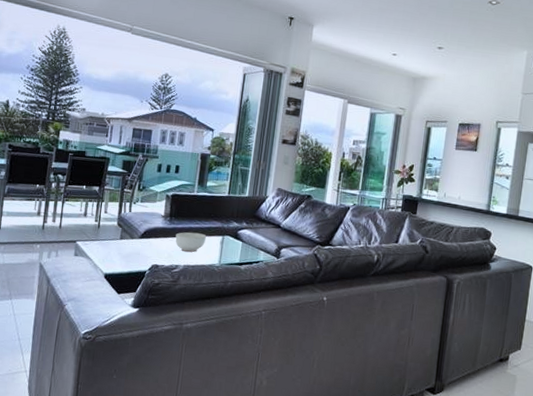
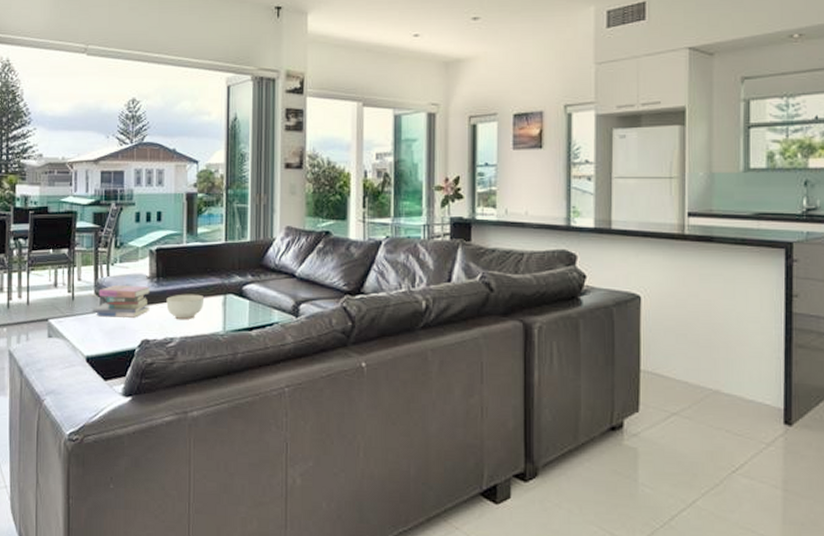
books: none [113,219,163,247] -> present [92,284,150,318]

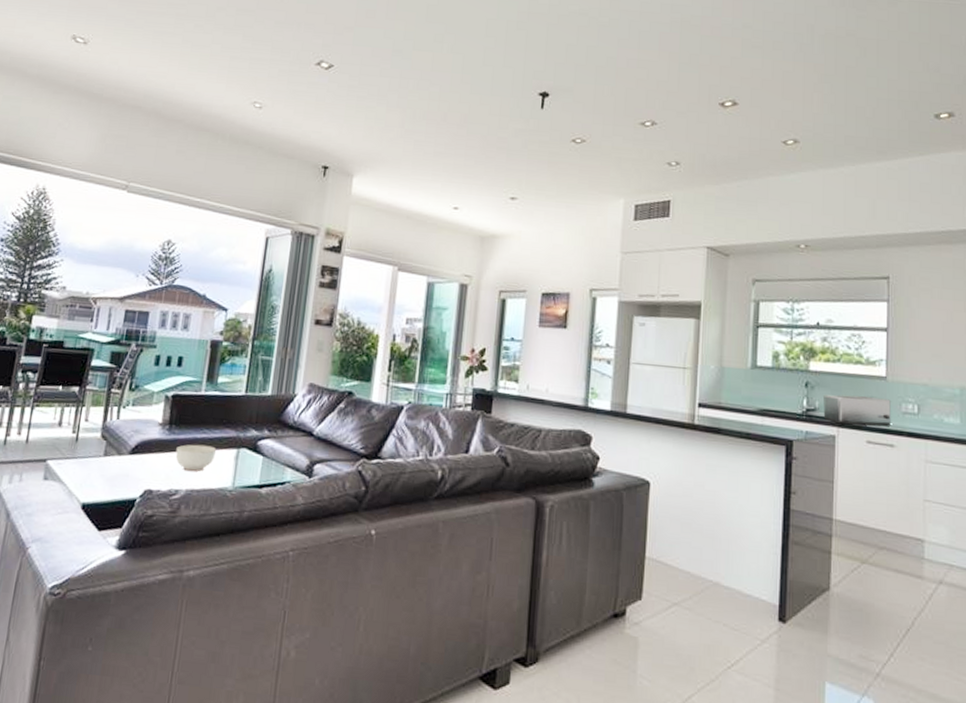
books: present [92,284,150,318] -> none [95,428,161,465]

